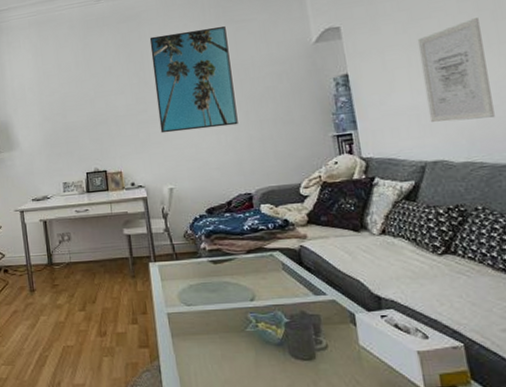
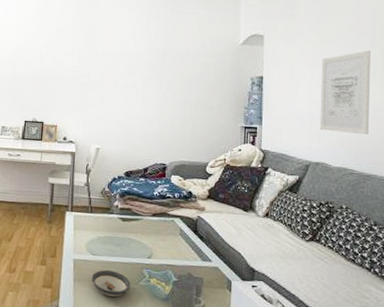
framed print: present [149,26,238,134] -> none [98,10,171,103]
saucer: none [191,319,237,348] -> present [92,269,131,297]

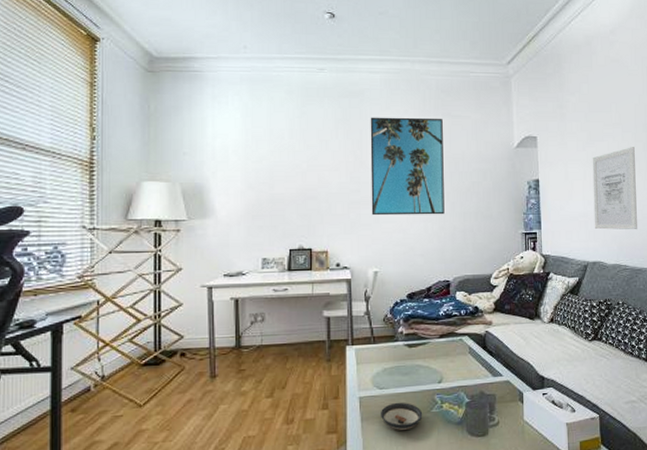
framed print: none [98,10,171,103] -> present [370,117,445,216]

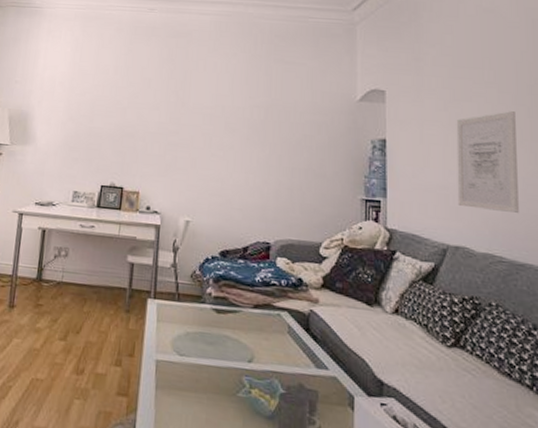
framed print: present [370,117,445,216] -> none [188,58,274,168]
saucer: present [381,402,423,430] -> none [178,375,227,412]

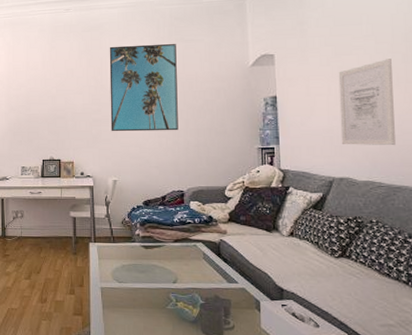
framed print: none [188,58,274,168] -> present [109,43,178,132]

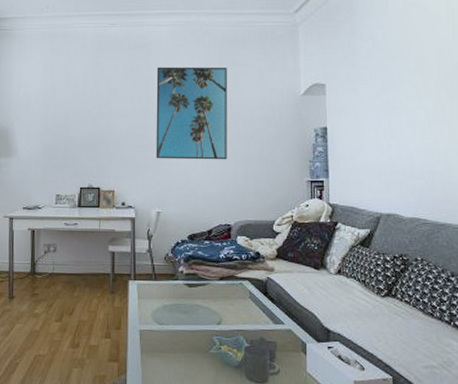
wall art: present [338,59,395,145] -> none [387,94,440,181]

